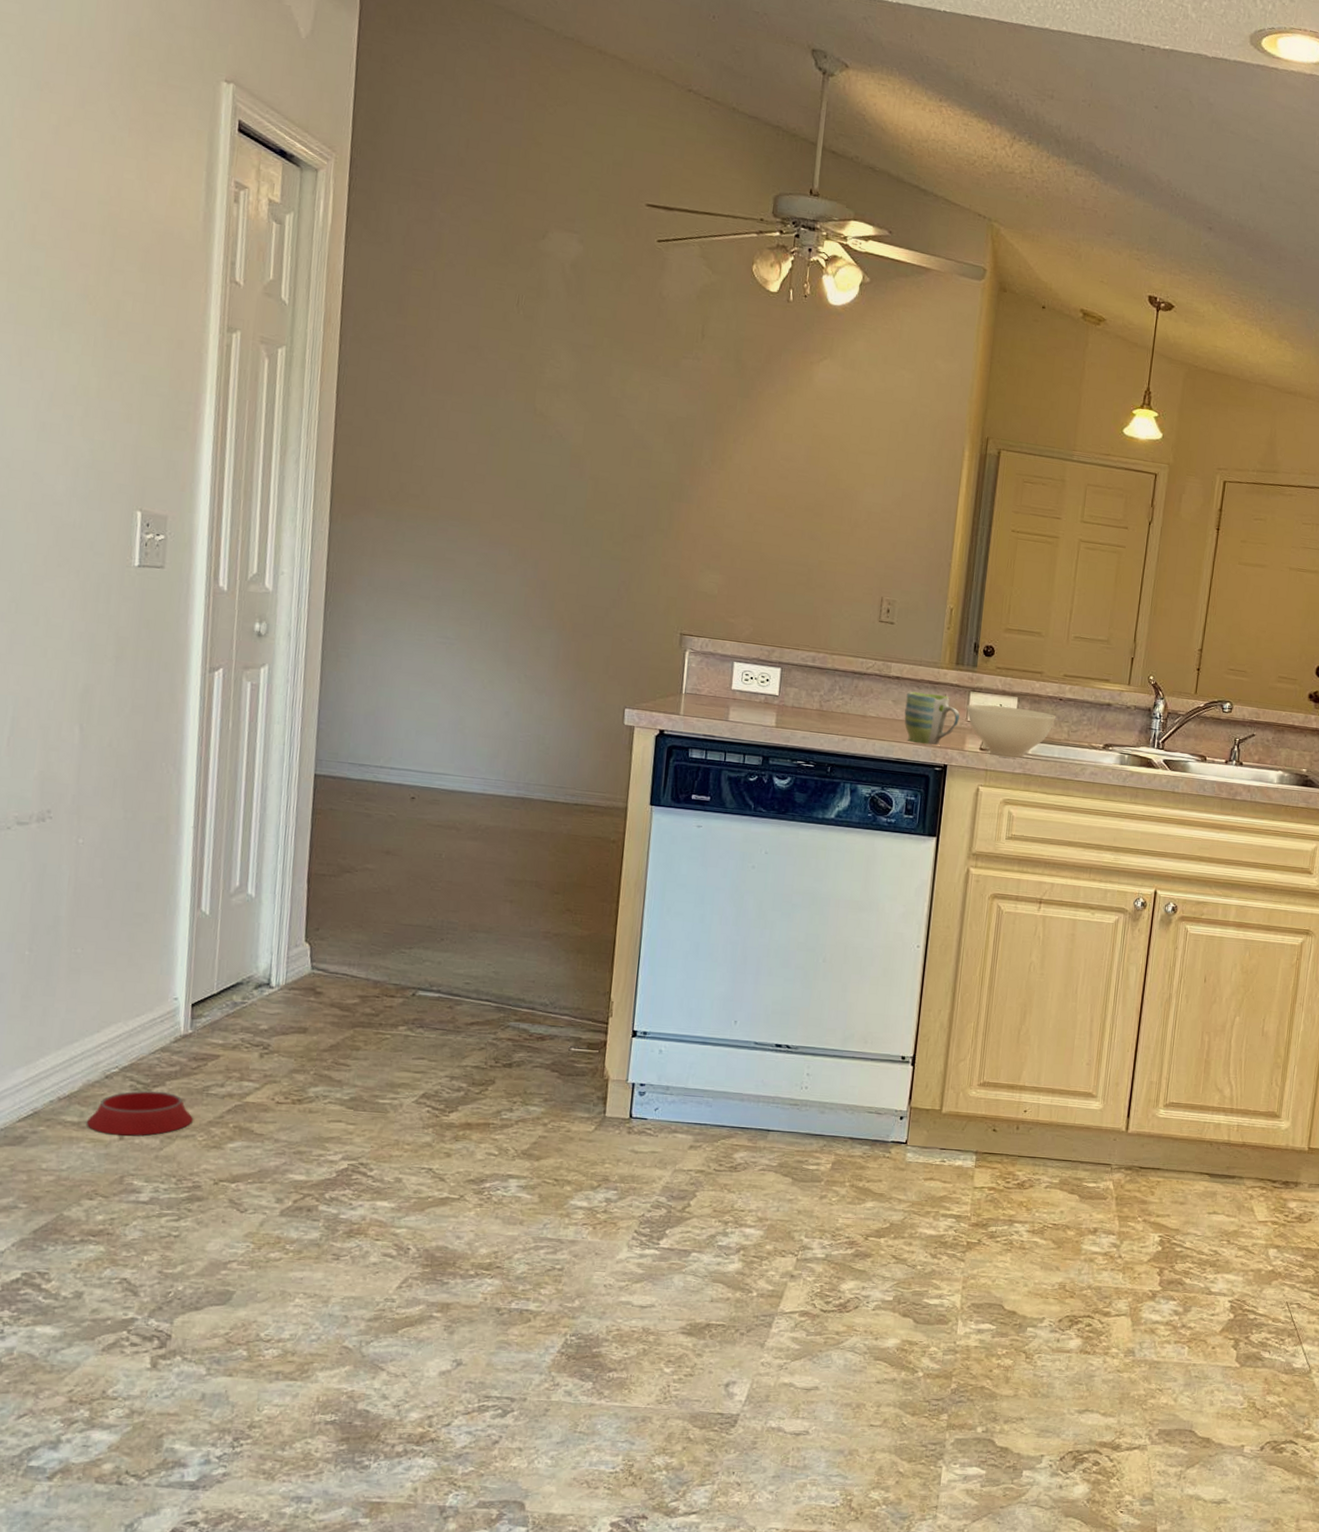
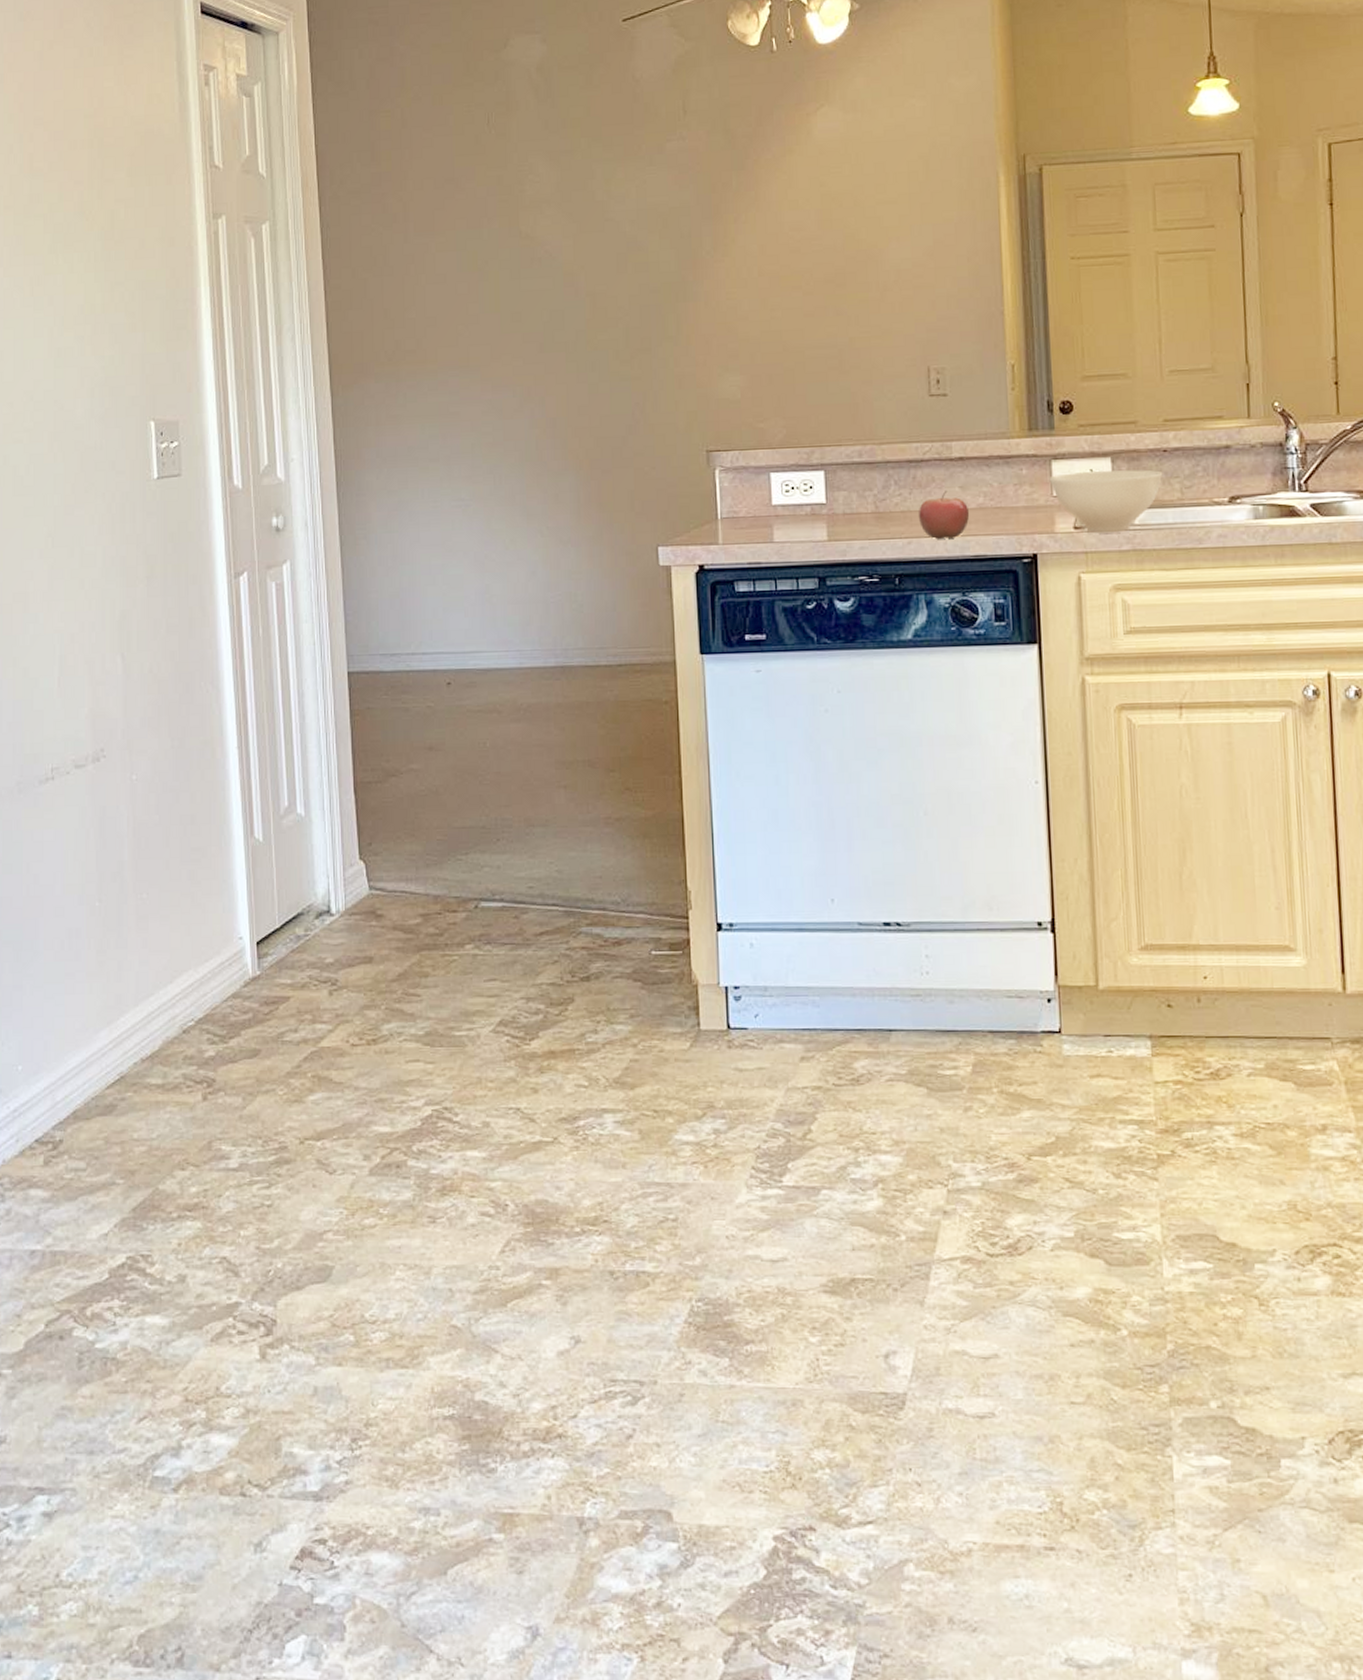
pet bowl: present [87,1090,193,1136] -> none [171,1042,271,1096]
fruit: none [854,701,898,742] -> present [918,490,970,539]
mug: present [904,691,960,746] -> none [975,469,1043,534]

